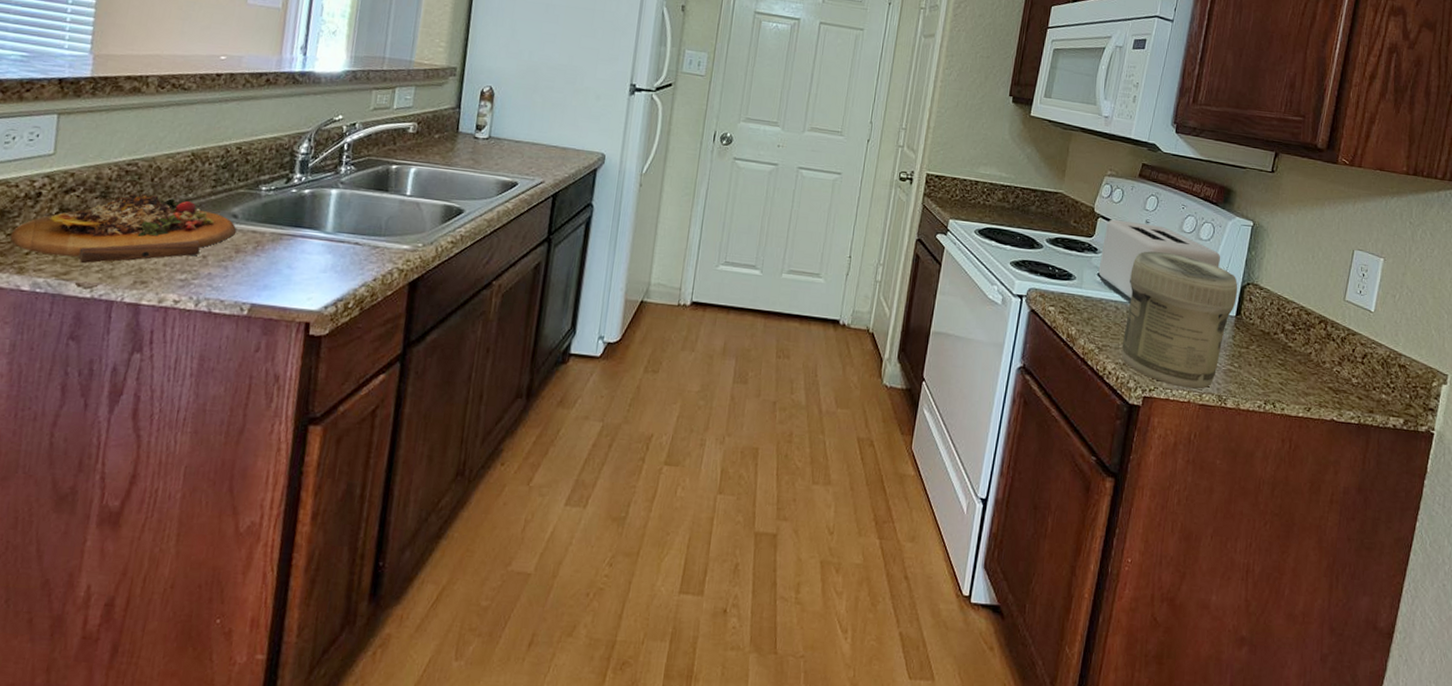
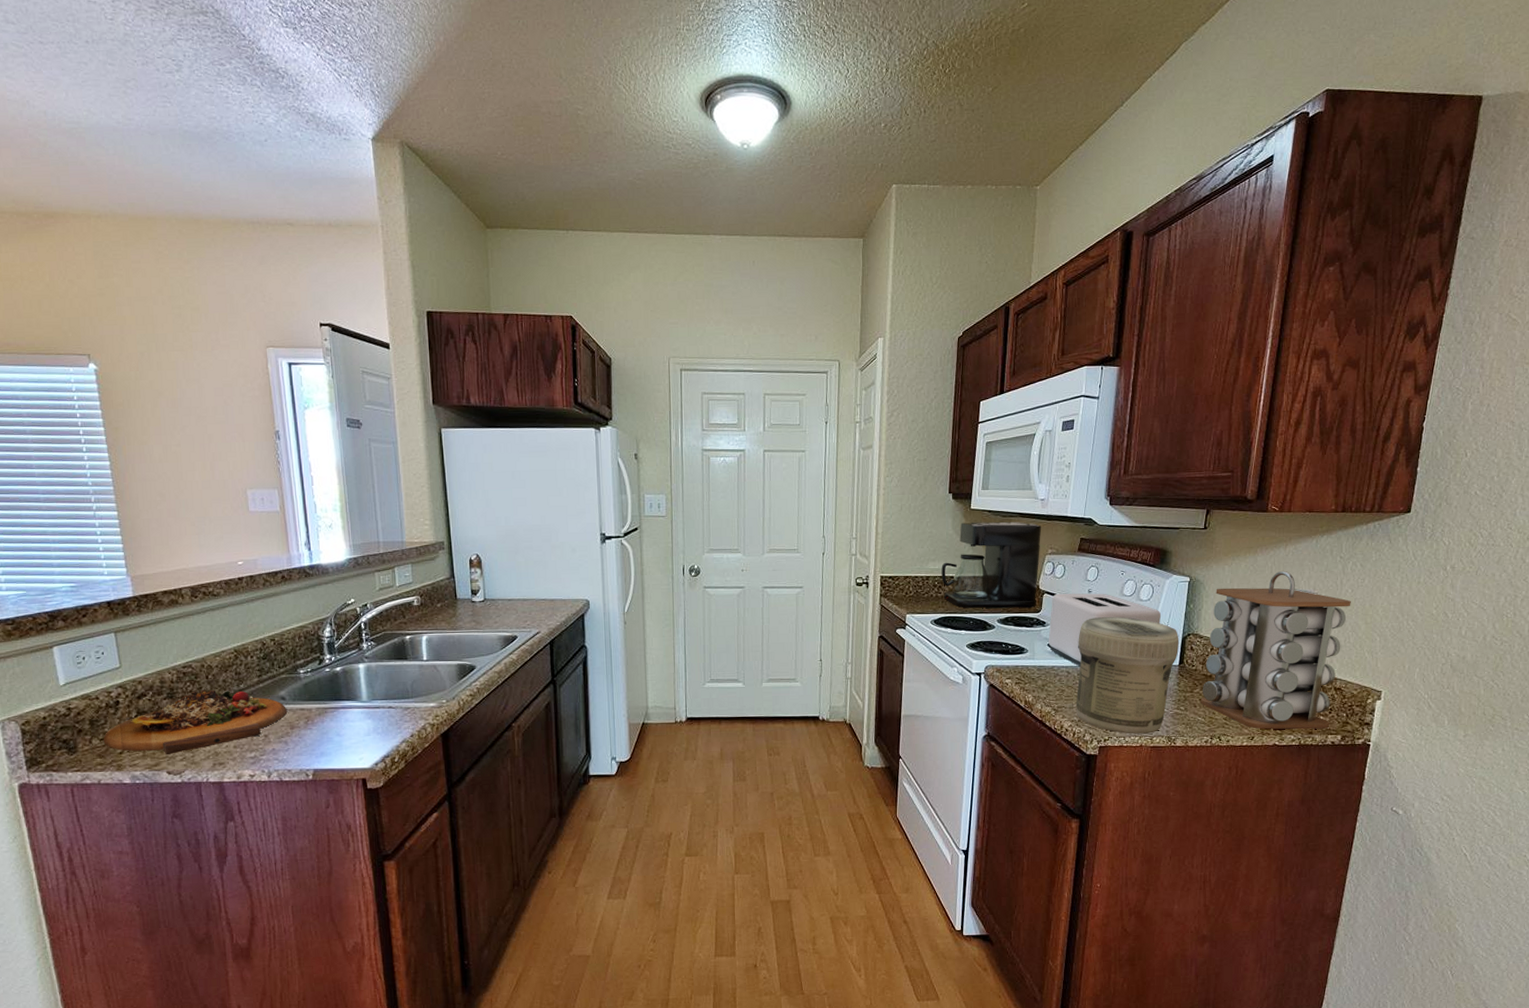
coffee maker: none [991,129,1103,231] -> present [941,521,1042,609]
spice rack: none [1256,228,1419,409] -> present [1201,570,1351,730]

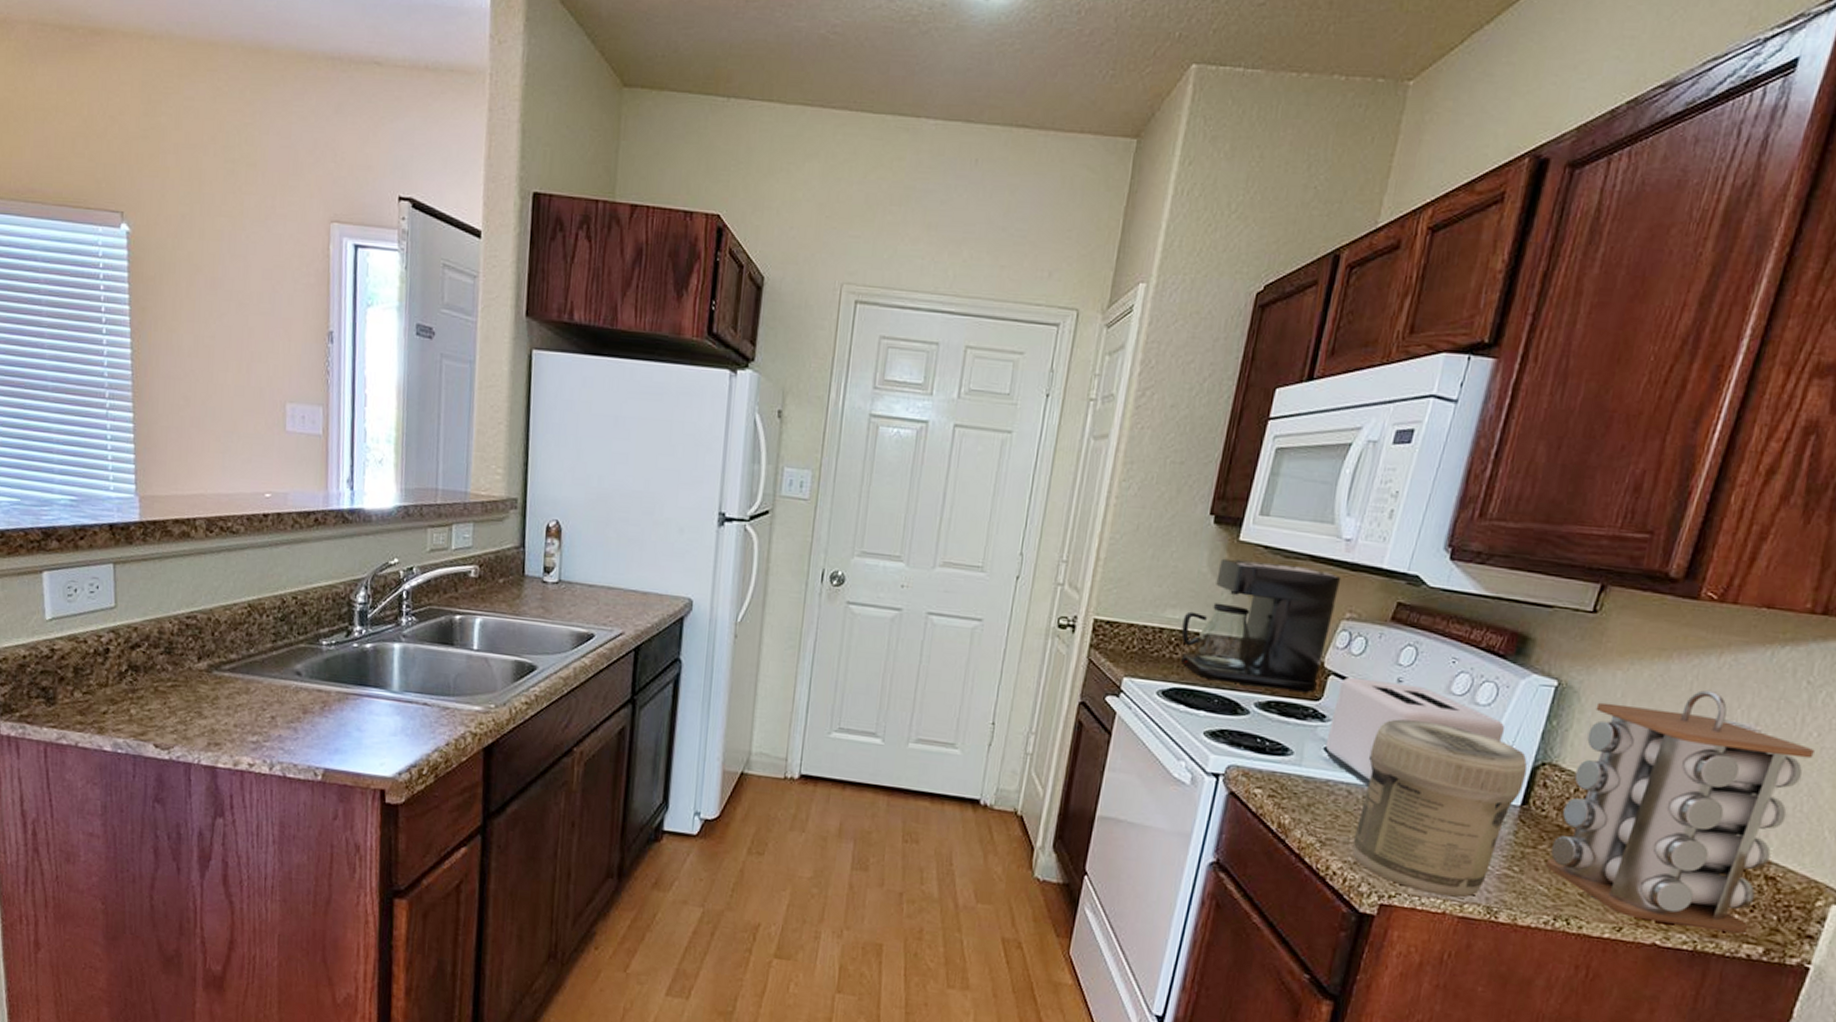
cutting board: present [103,690,288,755] -> none [86,649,302,724]

